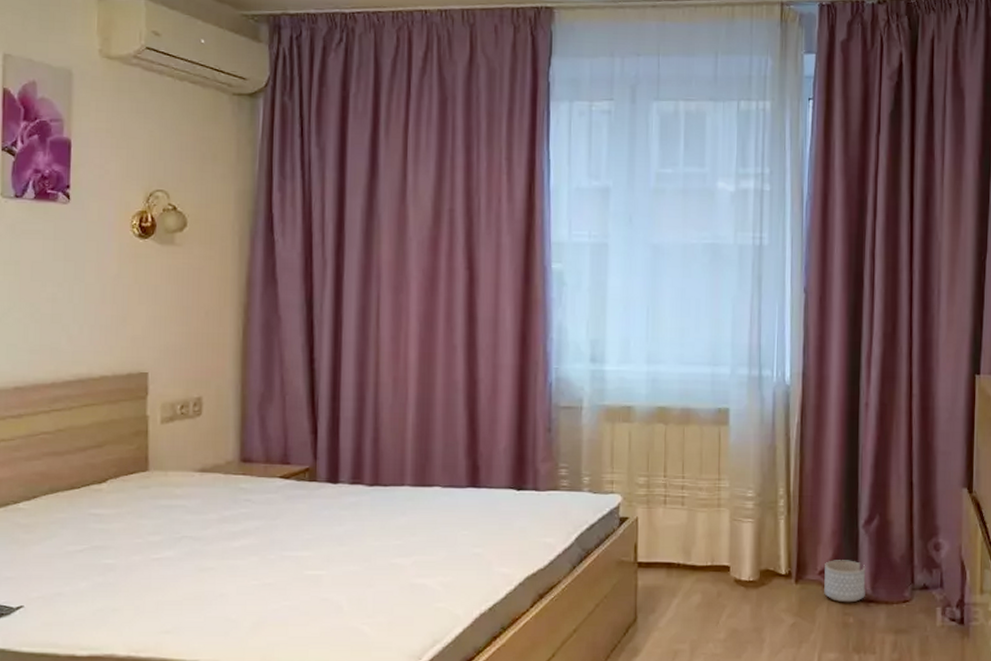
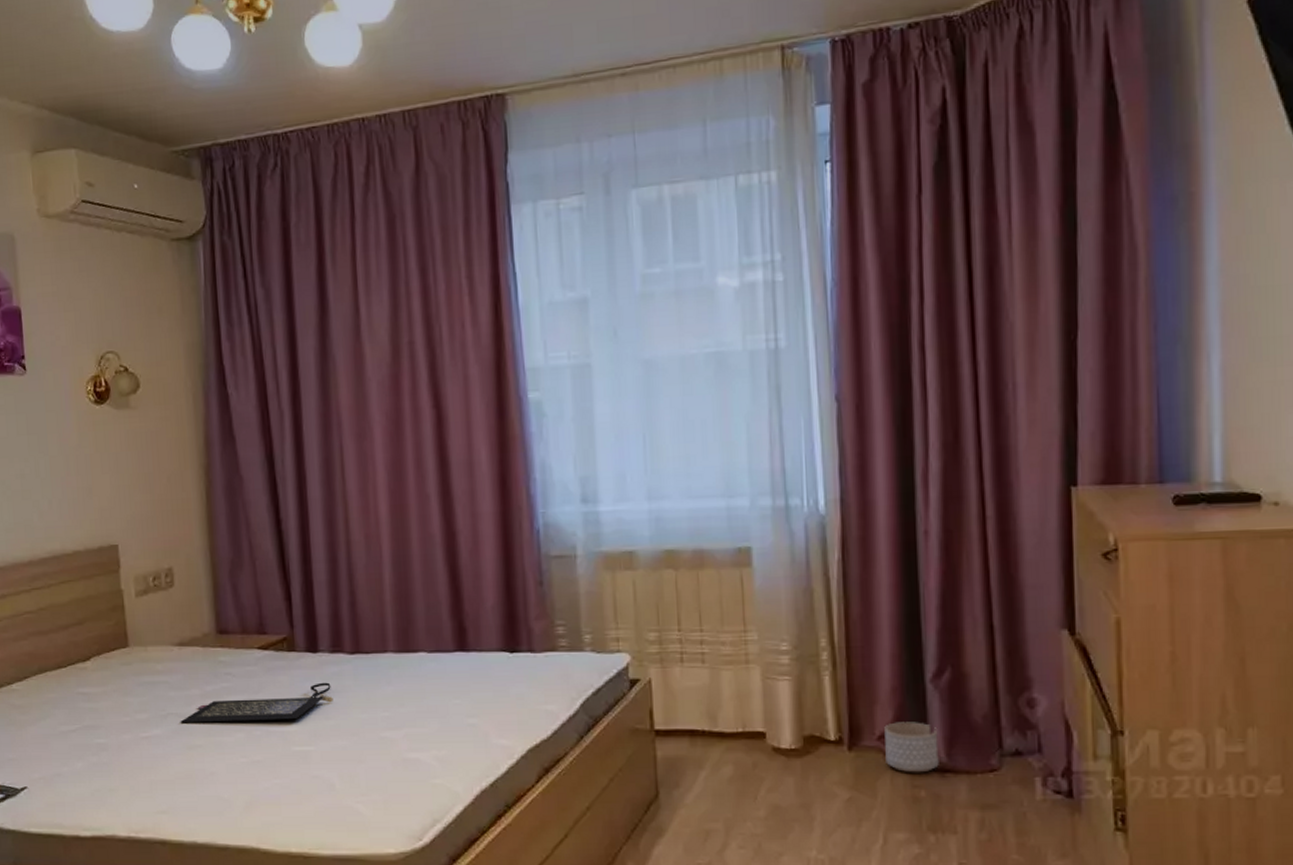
clutch bag: none [194,511,349,547] -> present [180,682,333,723]

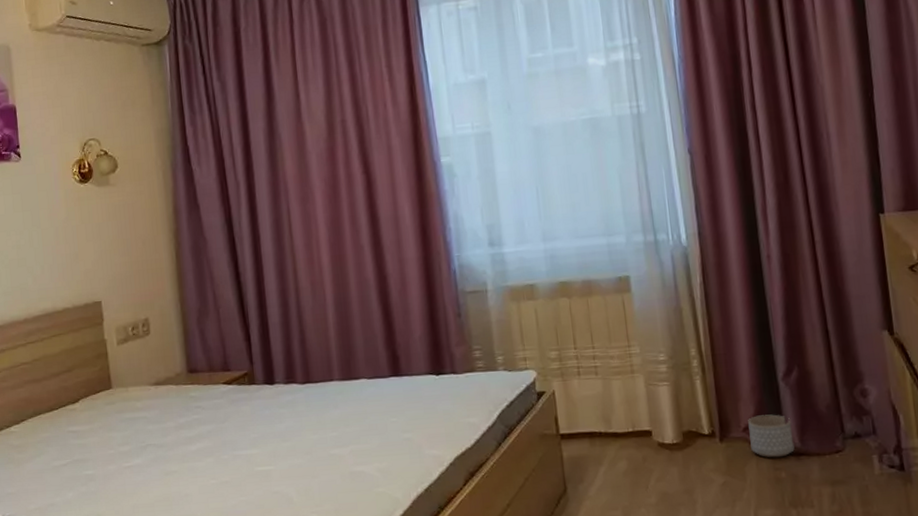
clutch bag: present [180,682,333,723] -> none [157,409,289,453]

